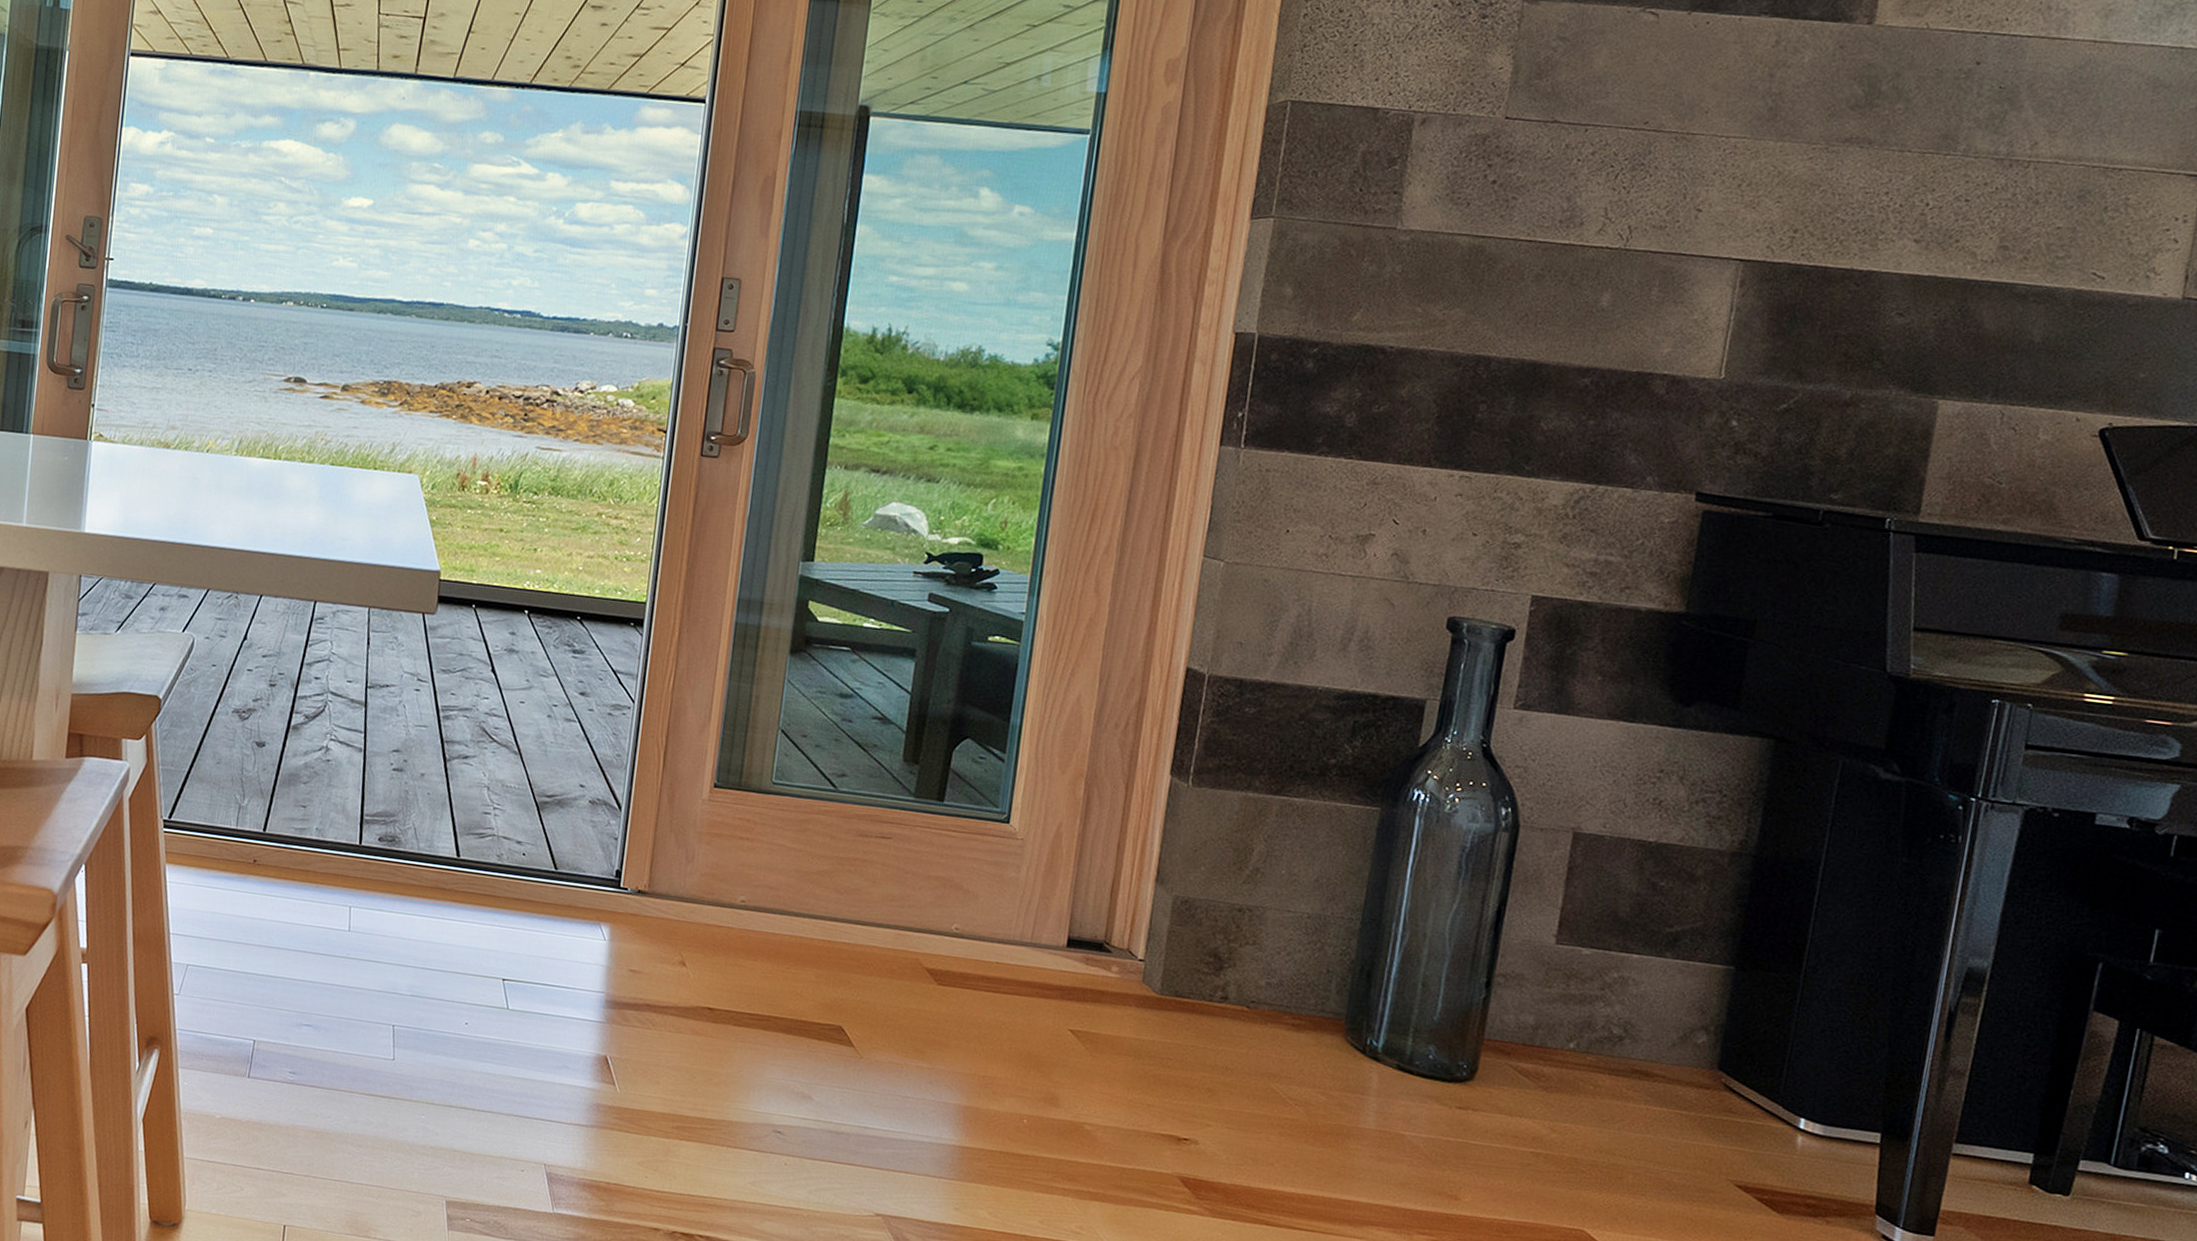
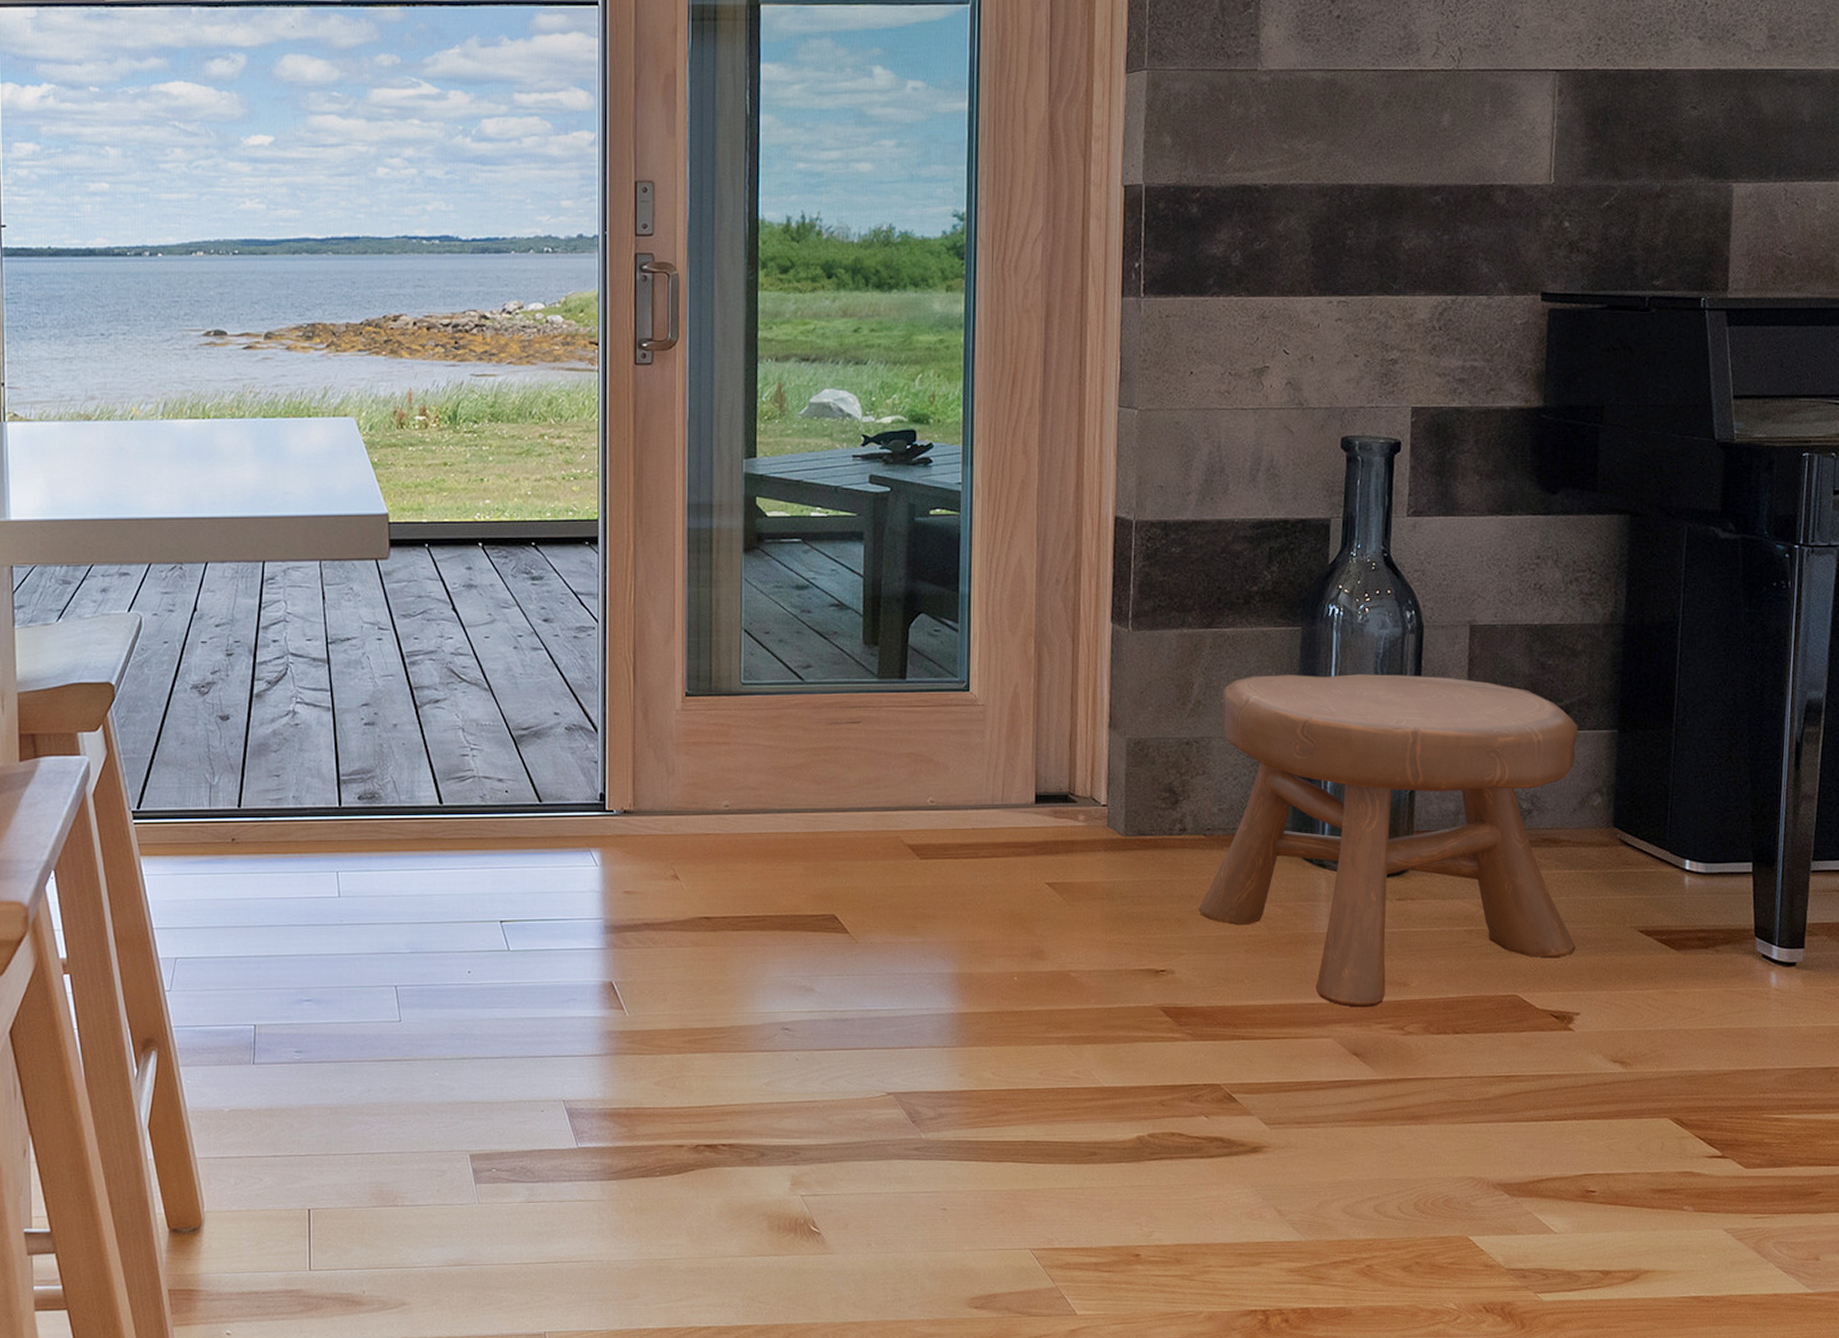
stool: none [1232,850,1688,1215] -> present [1199,674,1578,1008]

